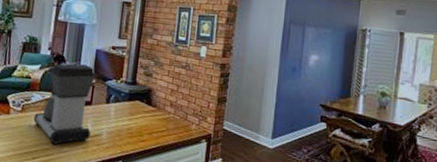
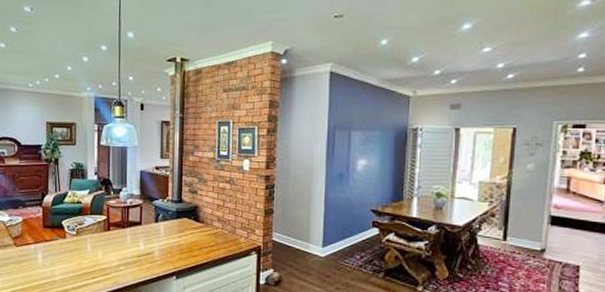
coffee maker: present [33,63,96,145] -> none [88,186,143,265]

